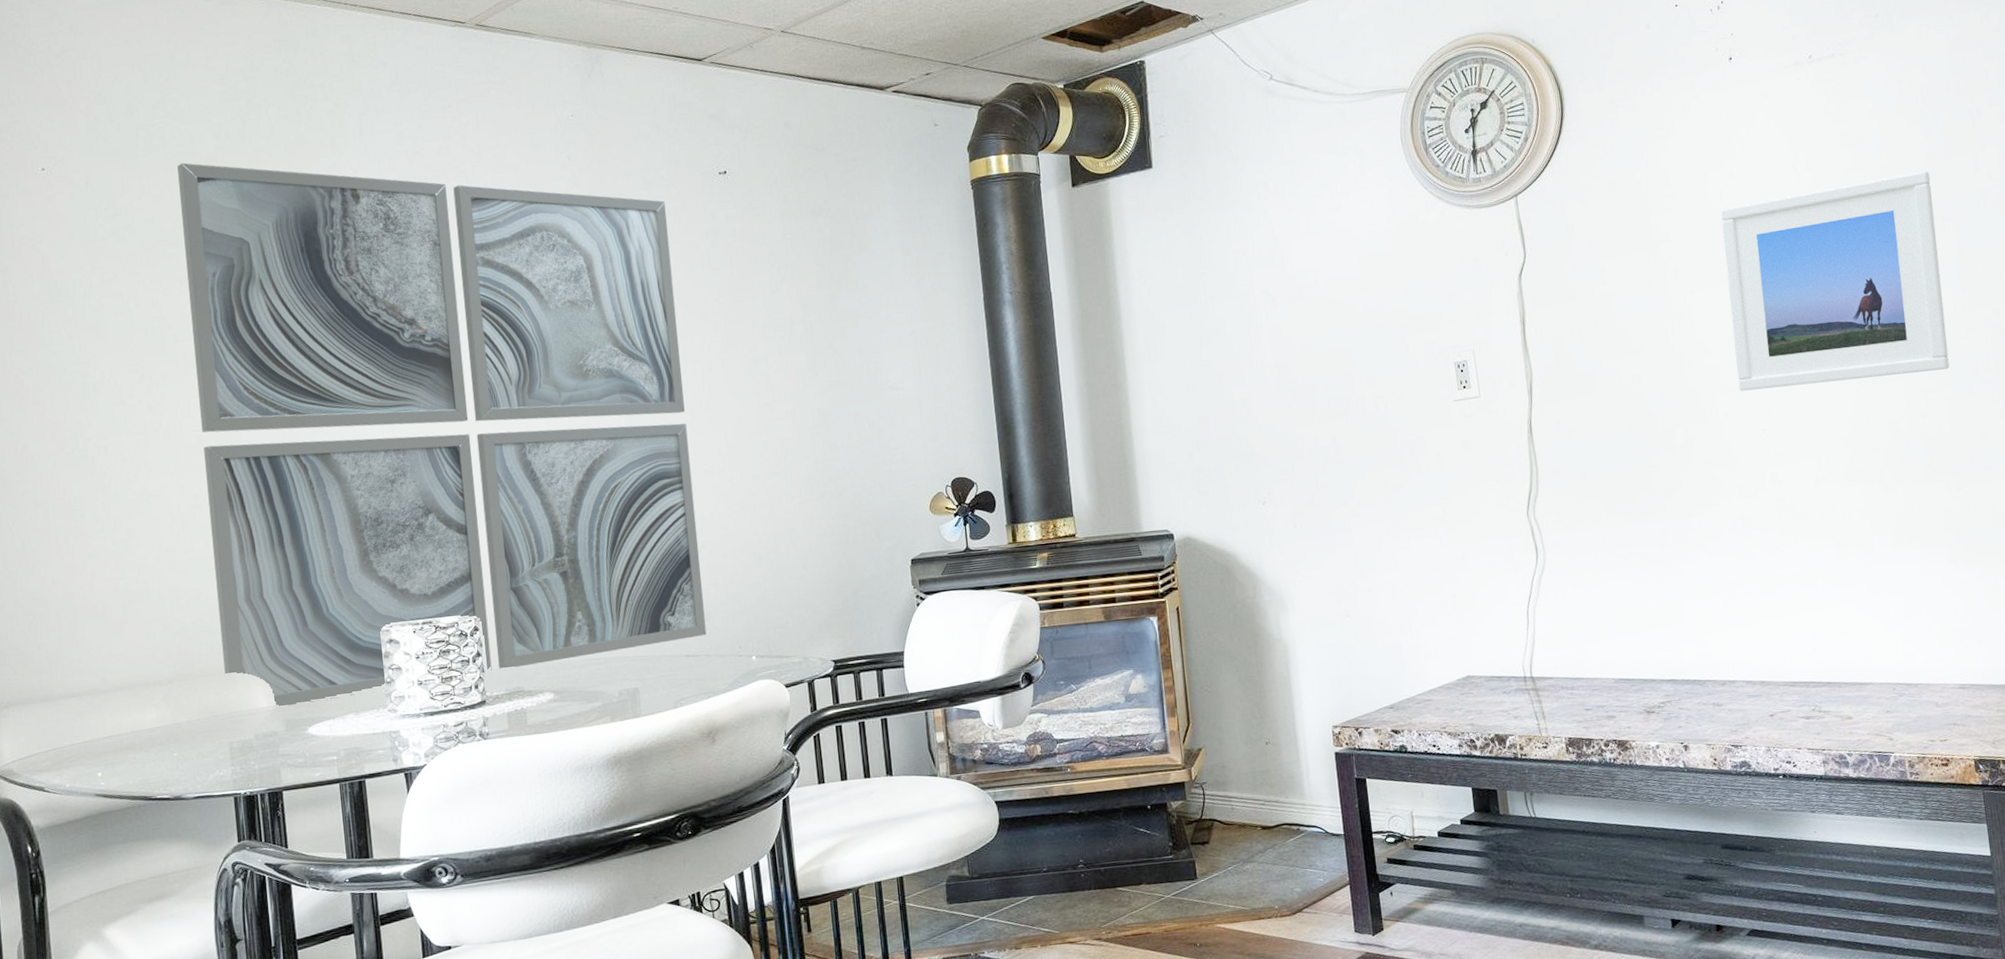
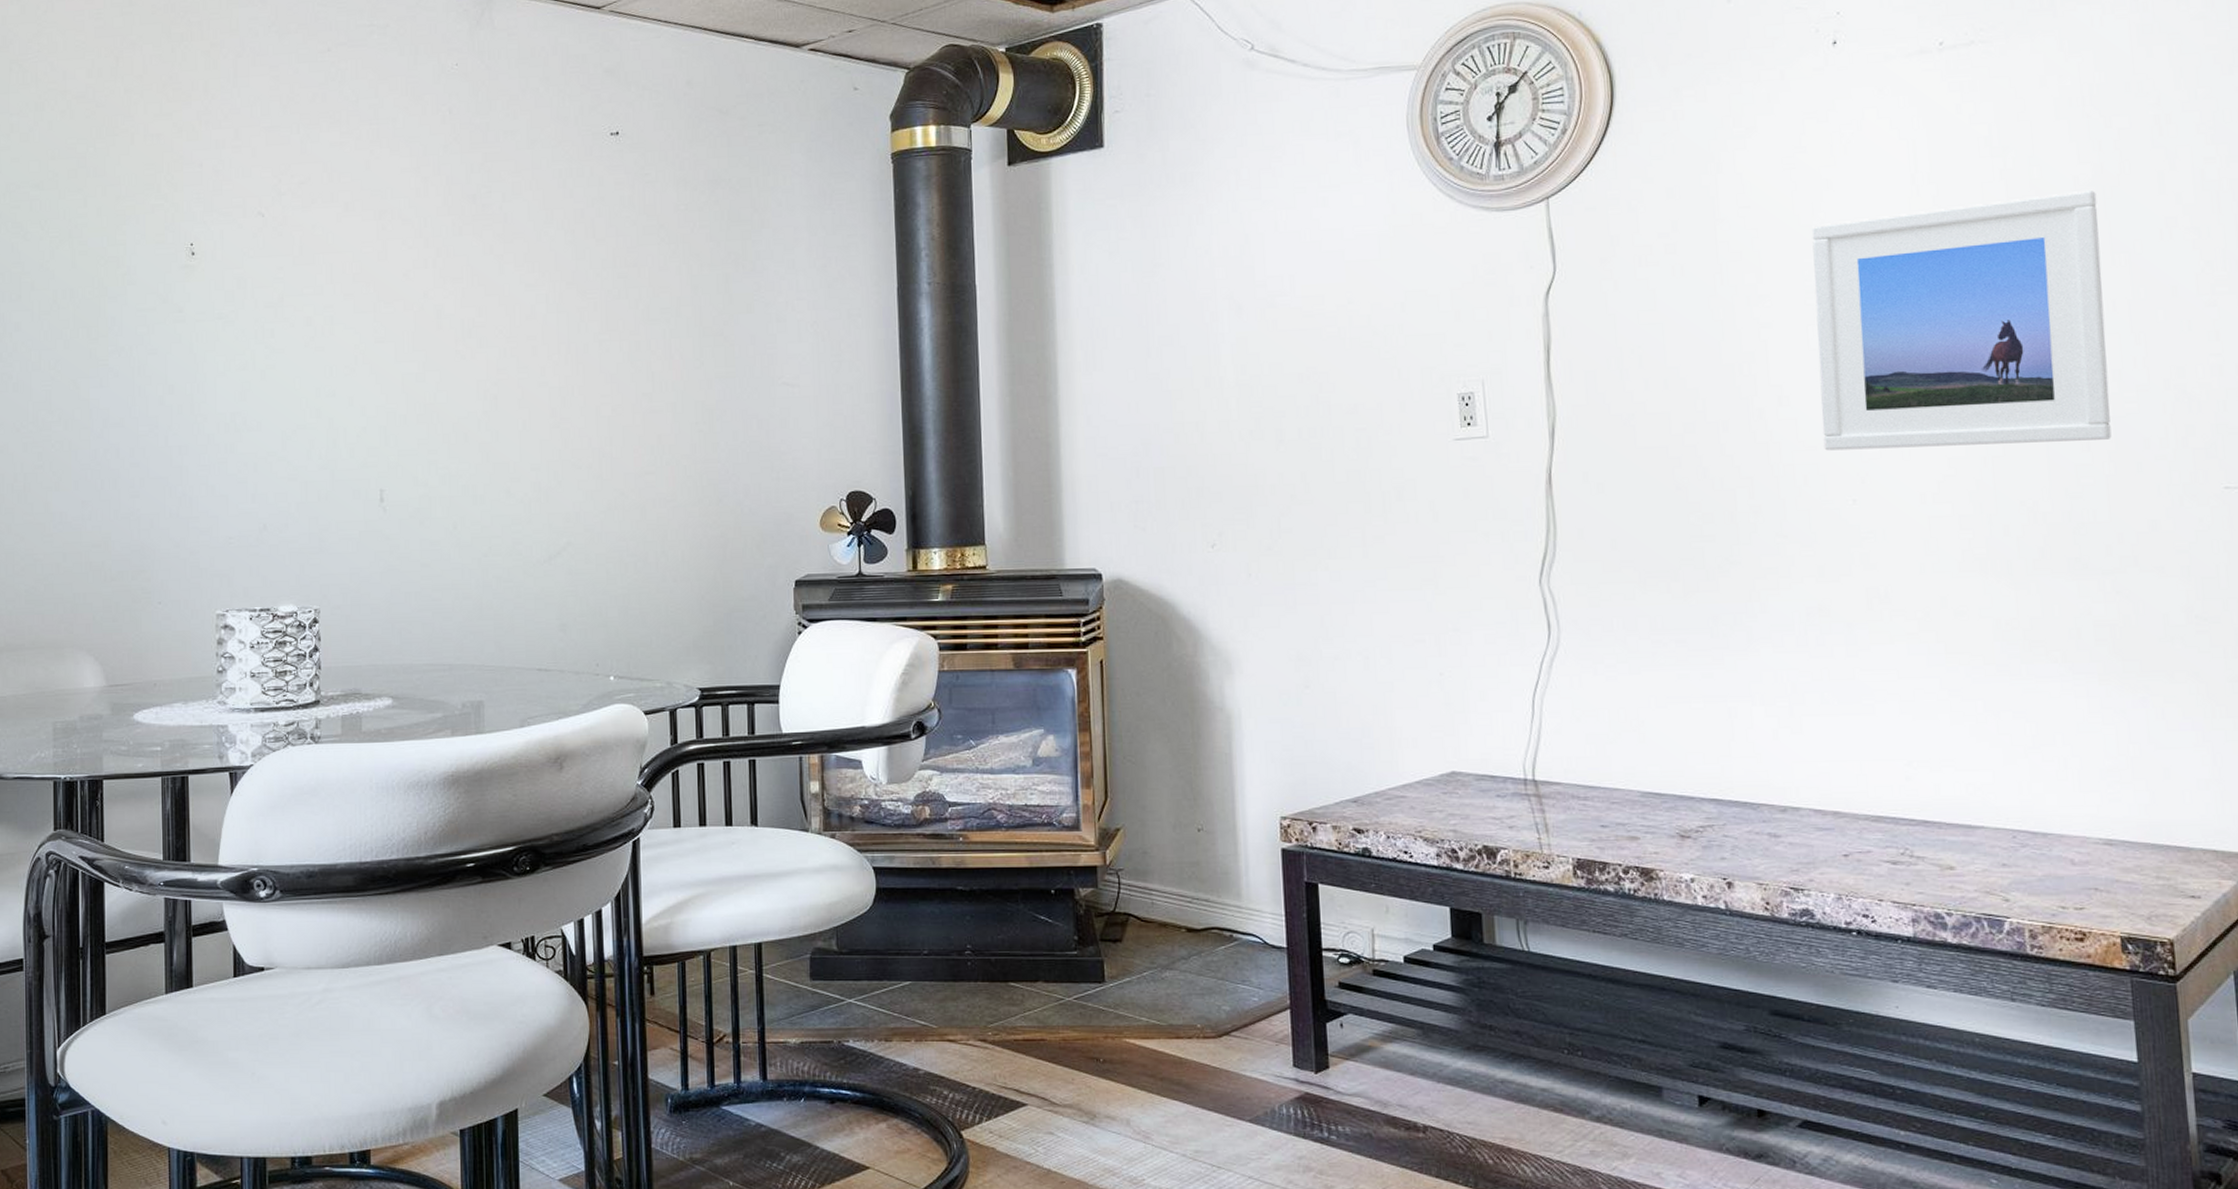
wall art: present [177,163,707,709] -> none [48,100,562,690]

